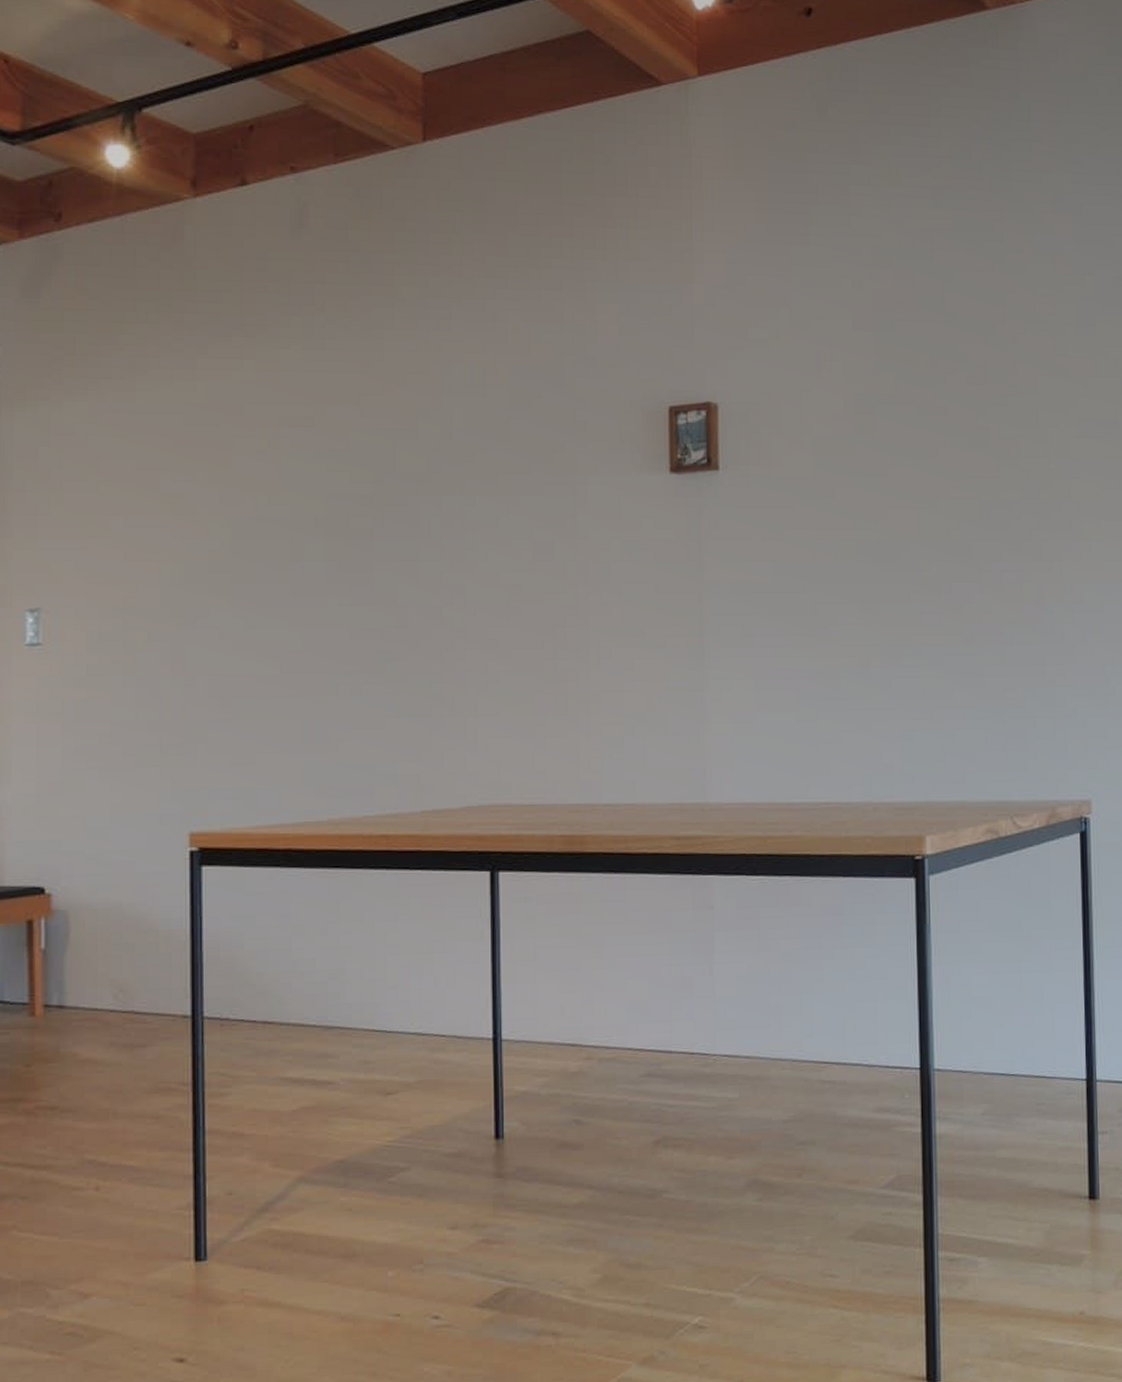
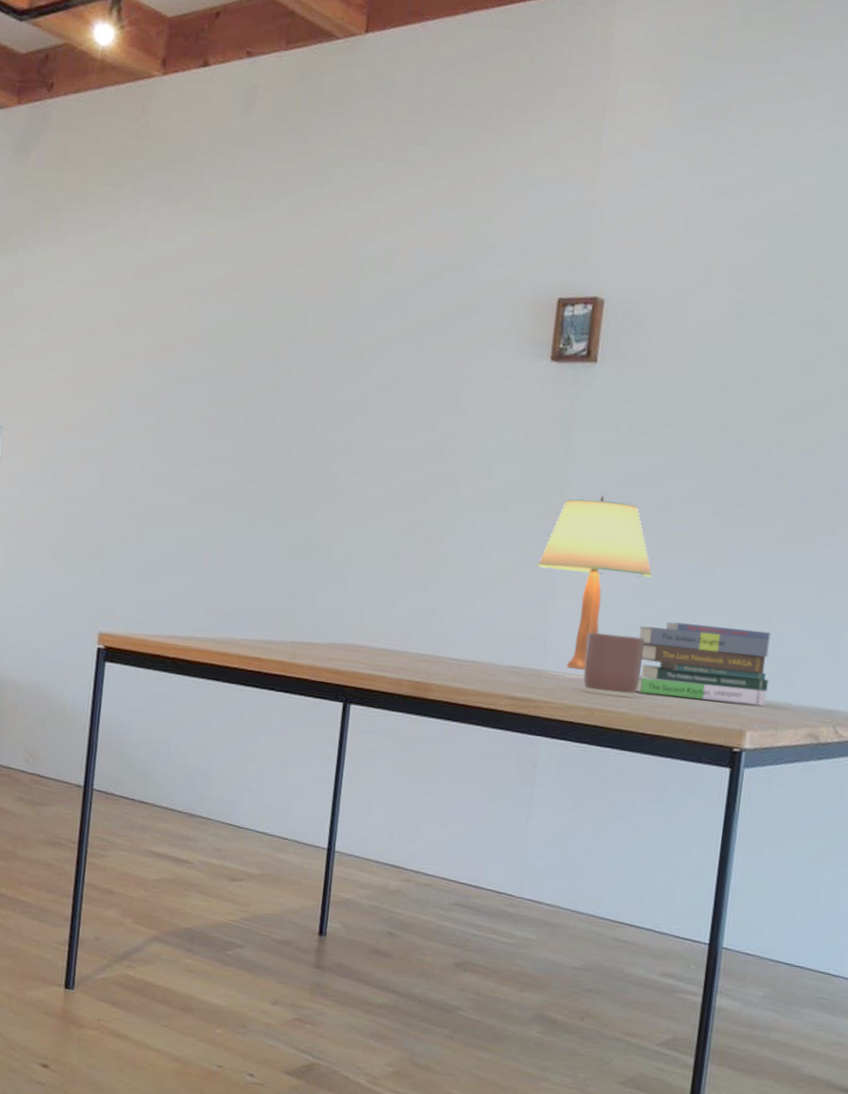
table lamp: none [685,607,807,797] -> present [537,494,653,670]
mug: none [748,753,809,821] -> present [583,631,645,698]
books: none [801,729,941,813] -> present [636,622,771,706]

